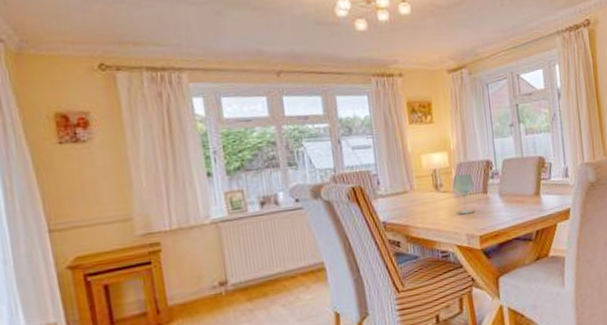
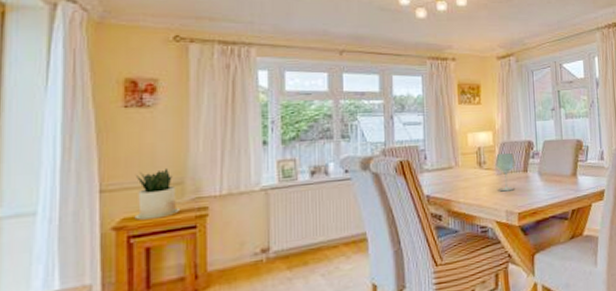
planter: none [83,204,132,259] -> present [134,167,179,221]

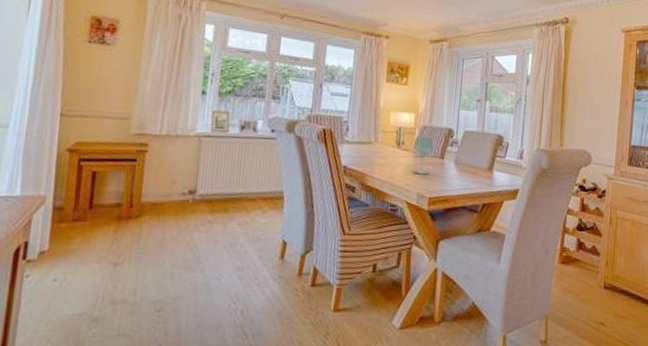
planter: present [134,167,179,221] -> none [86,102,124,148]

